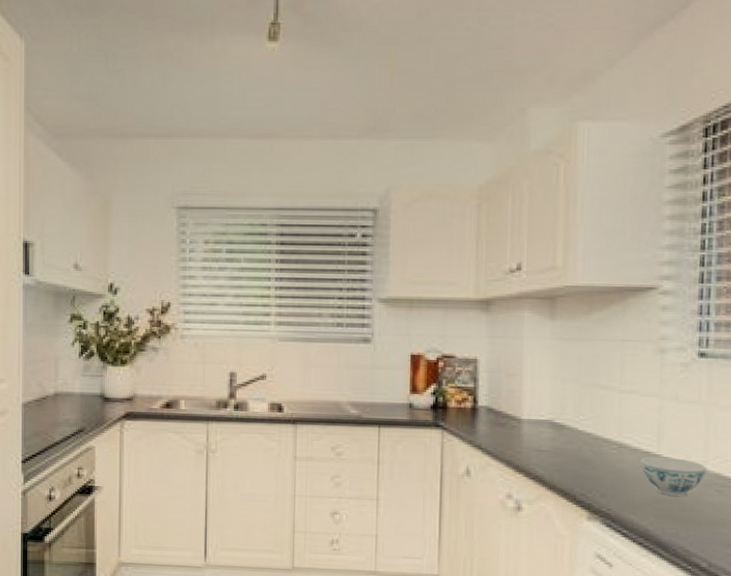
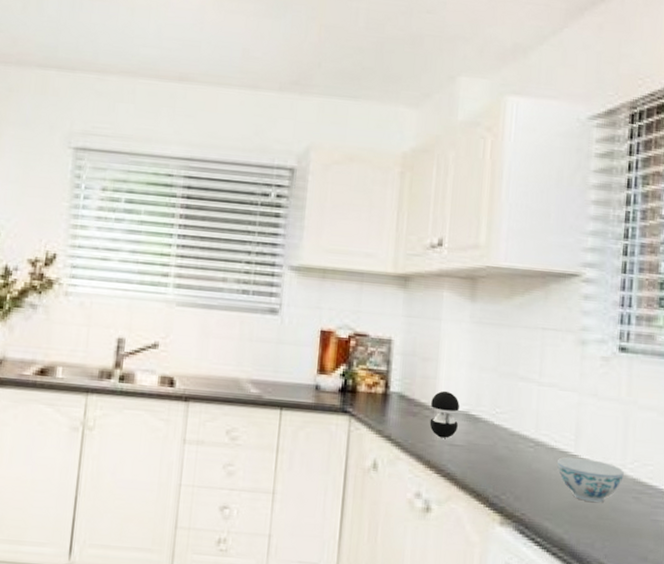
speaker: none [517,402,544,445] -> present [429,390,459,438]

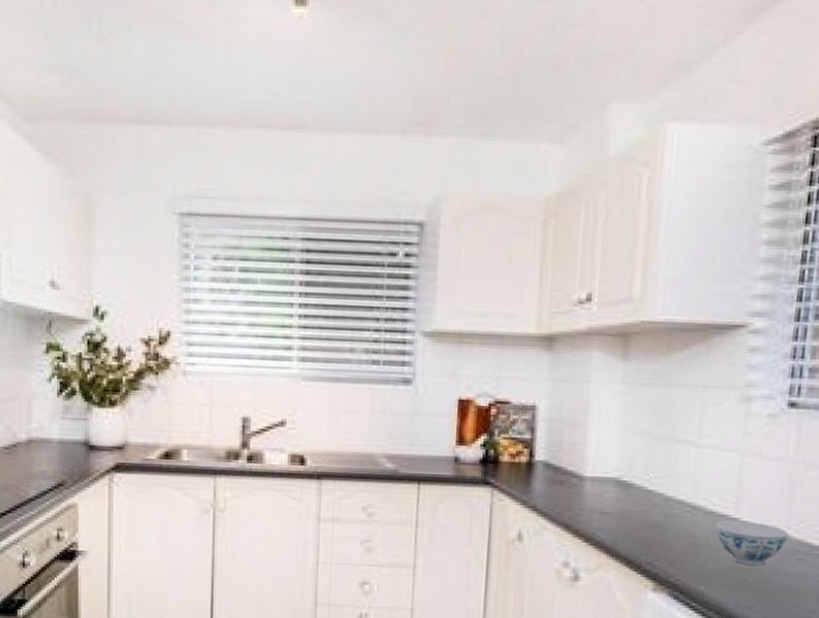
speaker: present [429,390,459,438] -> none [578,457,610,506]

